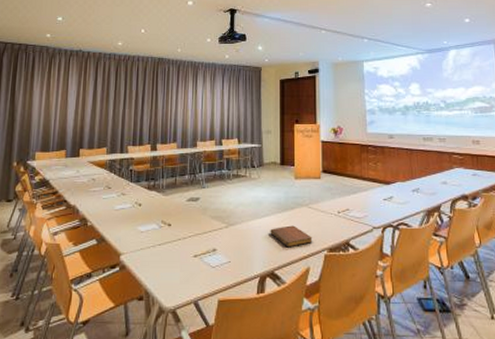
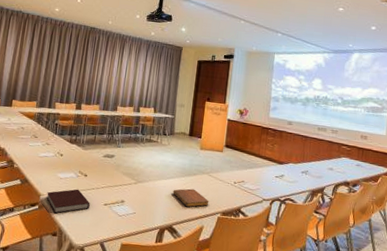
notebook: none [127,242,178,274] -> present [46,189,90,214]

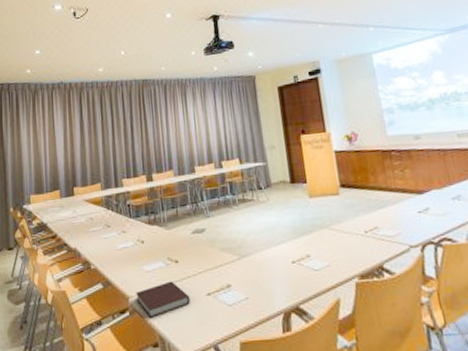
notebook: present [173,188,209,208] -> none [288,251,340,278]

